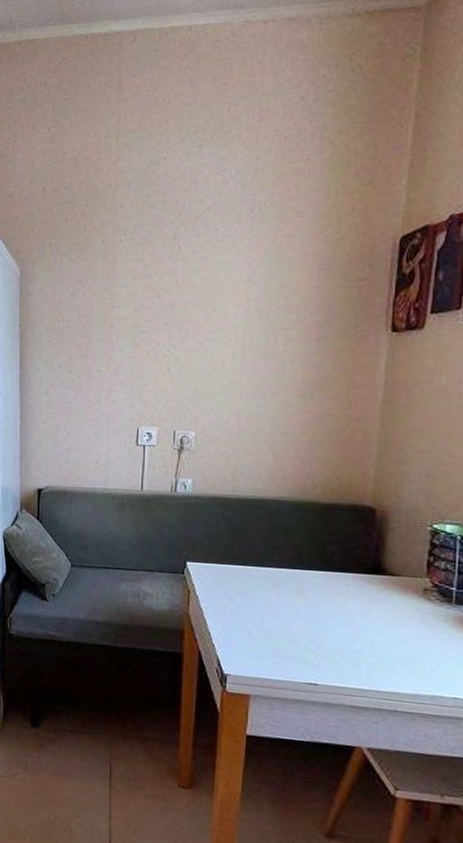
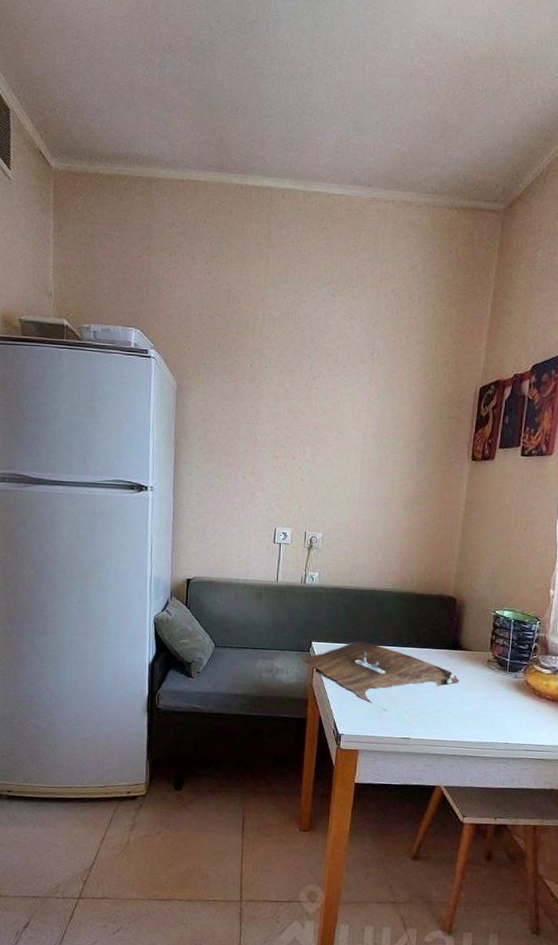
cutting board: none [174,561,384,647] -> present [301,641,460,710]

